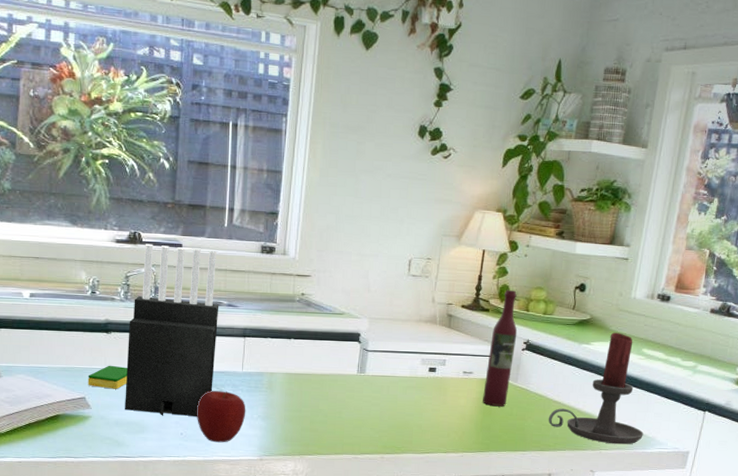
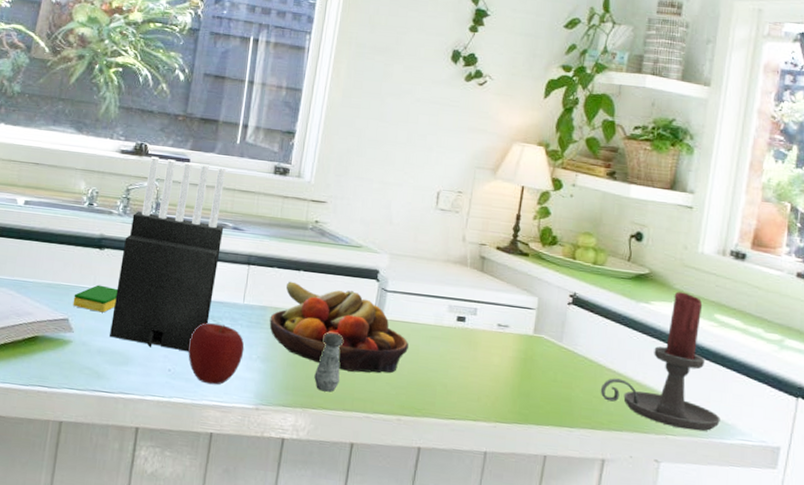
fruit bowl: none [266,349,388,422] -> present [269,281,409,373]
salt shaker: none [309,390,332,440] -> present [314,332,343,392]
wine bottle: present [483,289,518,406] -> none [520,232,562,370]

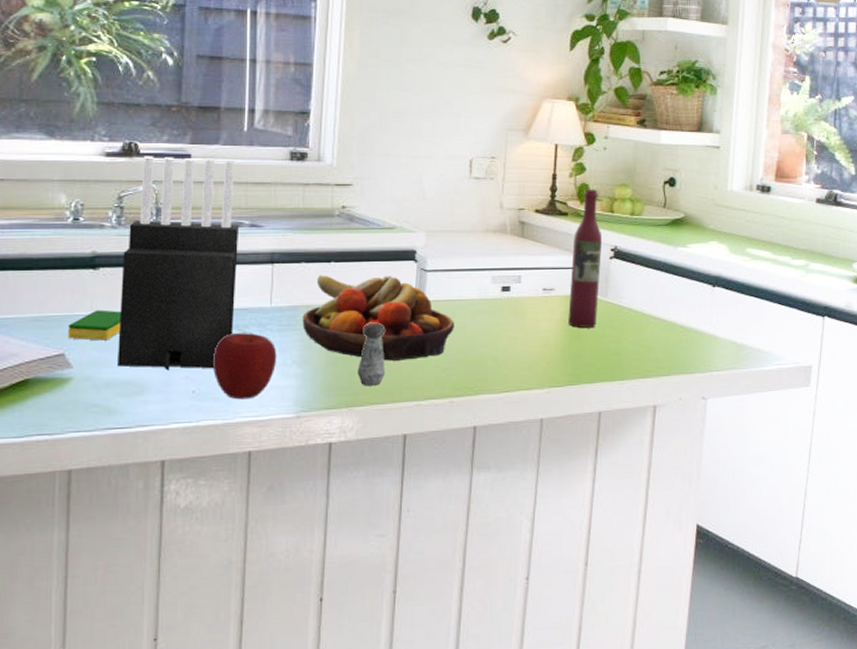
wine bottle: none [520,232,562,370] -> present [568,188,603,328]
candle holder: present [600,291,720,431] -> none [647,231,758,364]

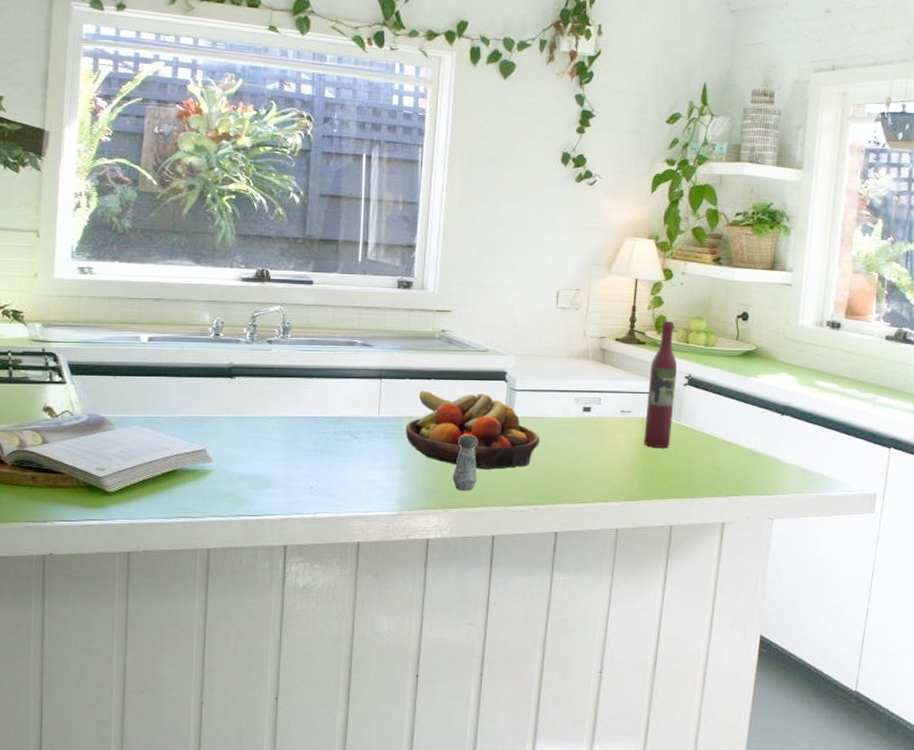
dish sponge: present [68,309,121,341] -> none [209,413,253,440]
knife block: present [118,156,240,371] -> none [249,281,353,469]
apple: present [213,333,277,400] -> none [329,439,383,497]

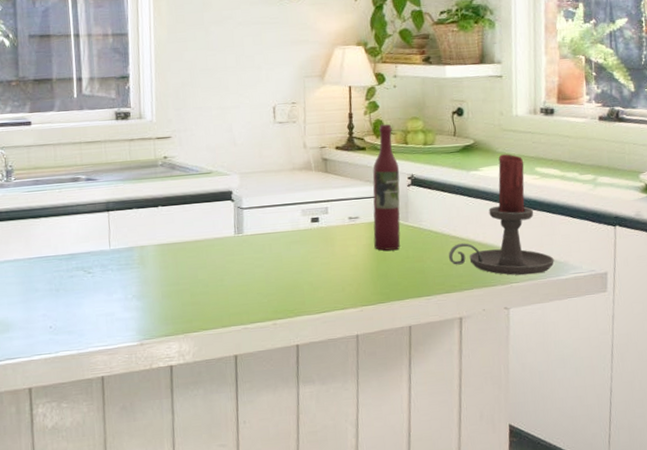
fruit bowl: present [405,390,539,469] -> none [138,215,272,291]
salt shaker: present [453,435,477,491] -> none [189,258,214,314]
candle holder: none [717,364,824,488] -> present [448,154,554,275]

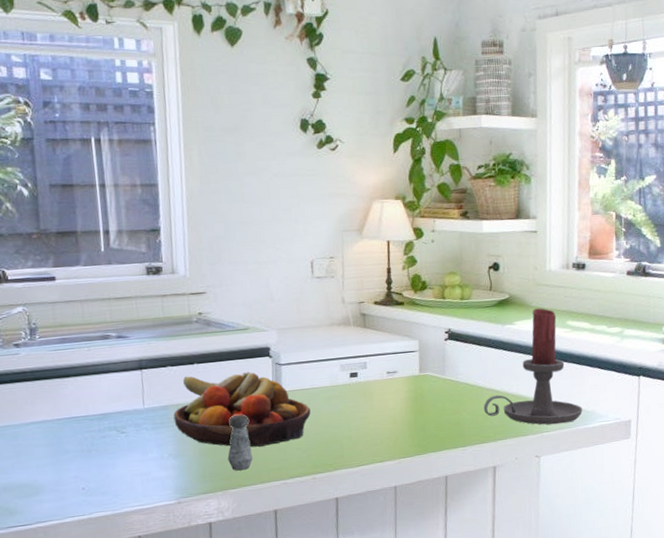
fruit bowl: none [138,215,272,291] -> present [173,372,311,447]
salt shaker: none [189,258,214,314] -> present [227,415,253,471]
wine bottle: present [372,124,401,251] -> none [410,278,438,404]

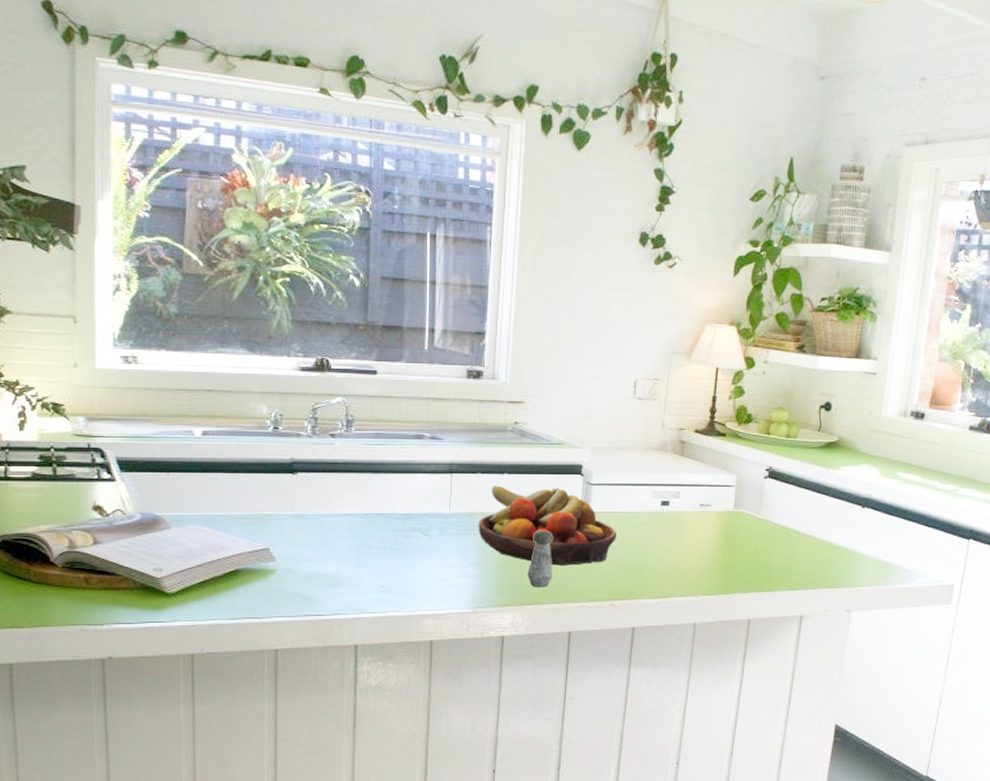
candle holder: present [483,308,583,425] -> none [796,455,903,580]

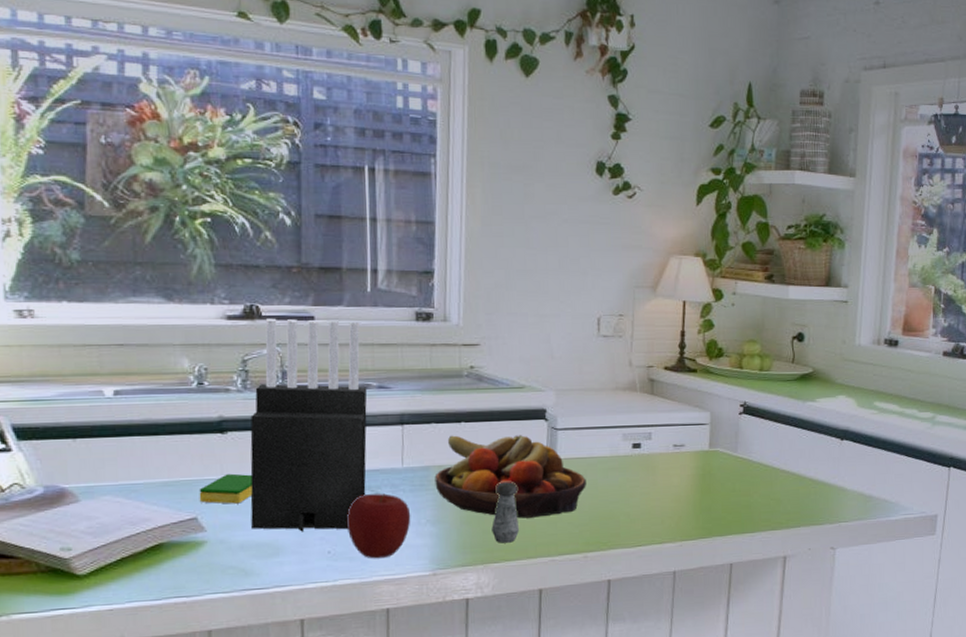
dish sponge: none [271,510,317,538] -> present [199,473,253,504]
knife block: none [315,371,421,567] -> present [250,318,368,532]
apple: none [399,536,456,595] -> present [347,493,411,559]

